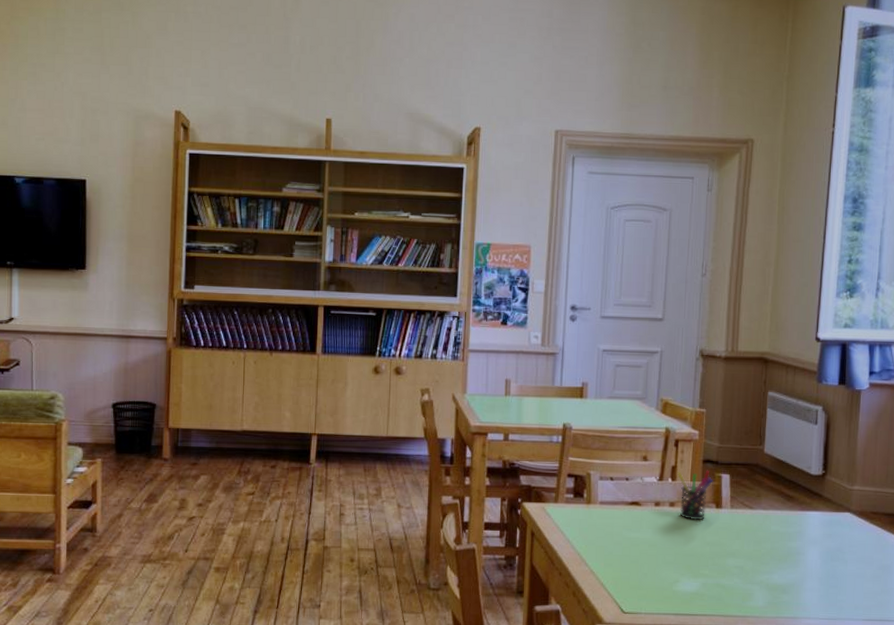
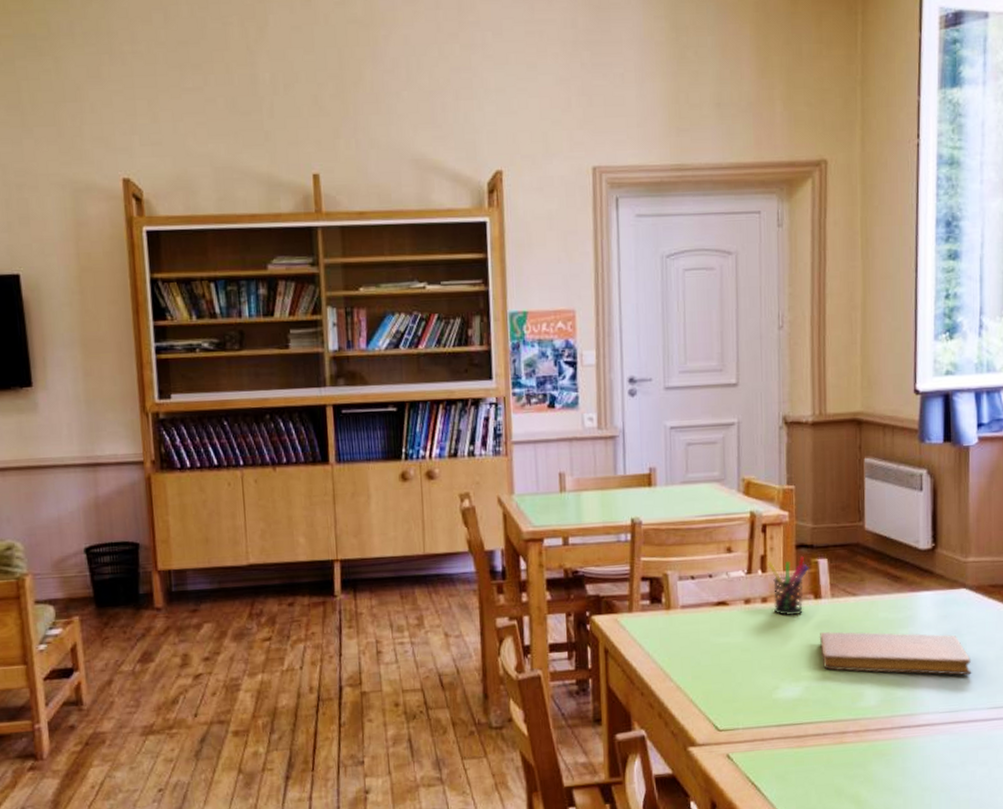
notebook: none [717,538,851,589] -> present [819,631,972,675]

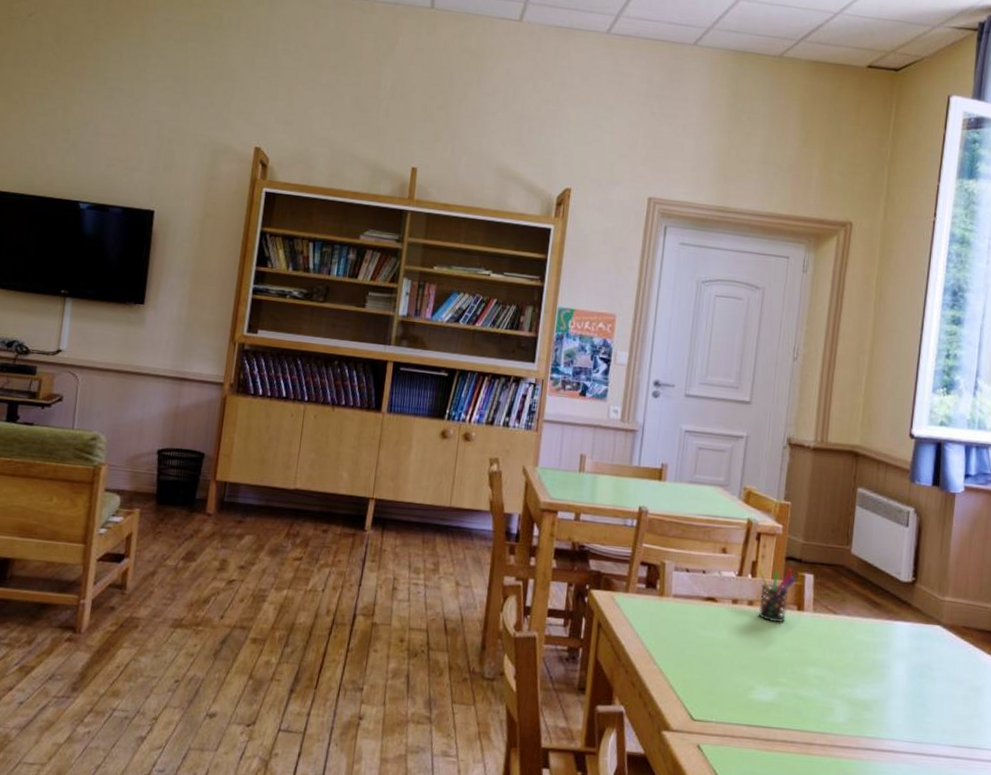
notebook: present [819,631,972,675] -> none [797,643,939,710]

